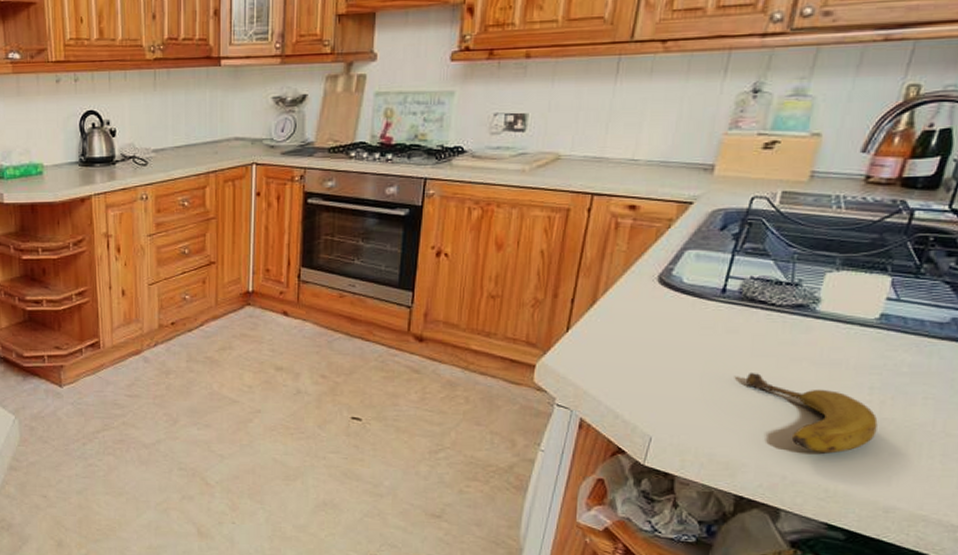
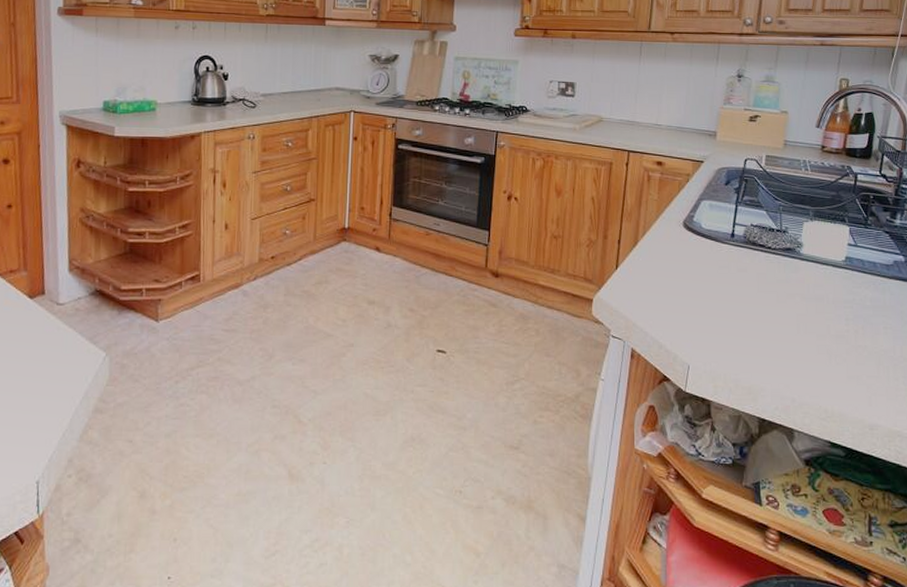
fruit: present [745,372,878,454] -> none [756,305,856,378]

